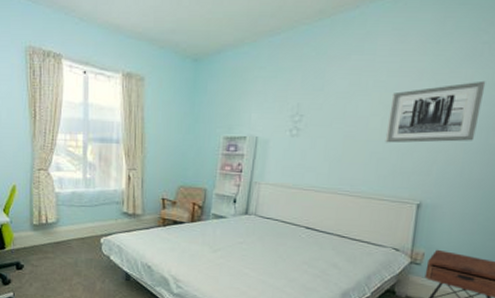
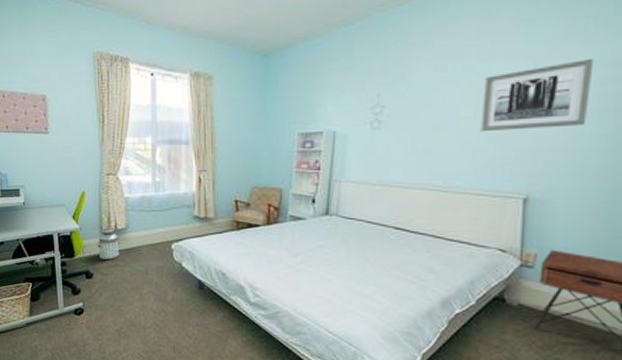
planter: none [27,219,51,252] -> present [97,225,121,260]

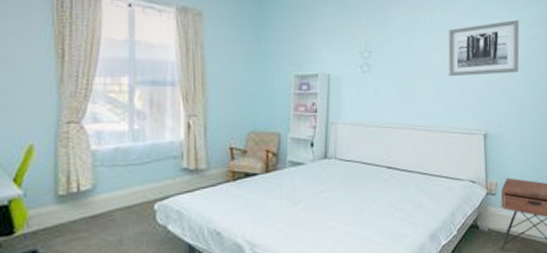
planter: present [97,225,121,260] -> none [50,186,85,233]

